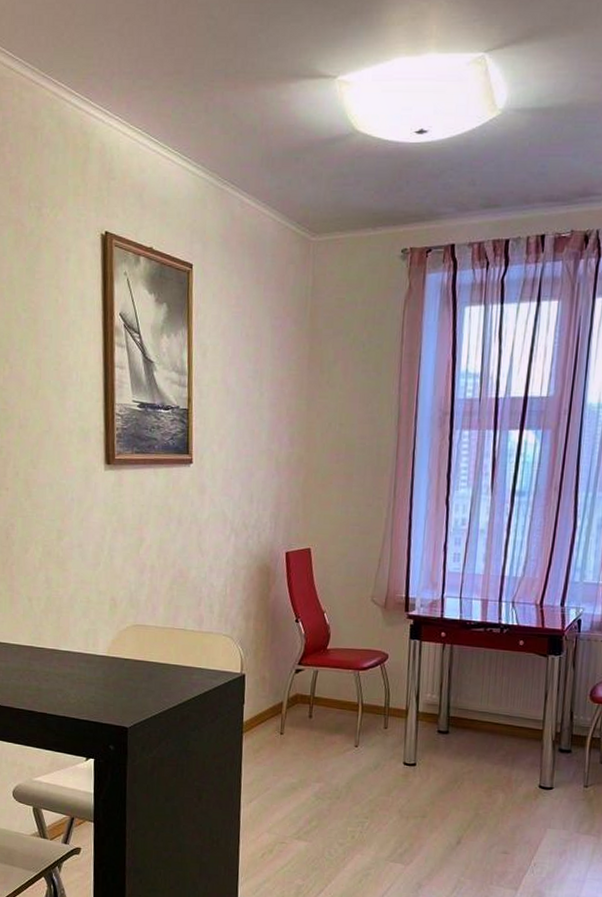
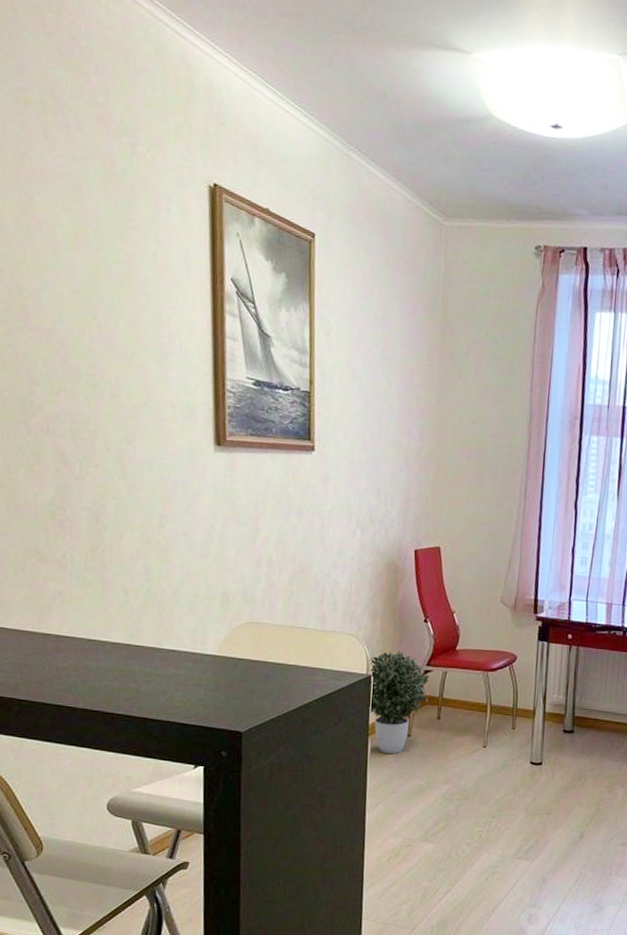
potted plant: none [243,651,300,752] -> present [368,651,429,754]

